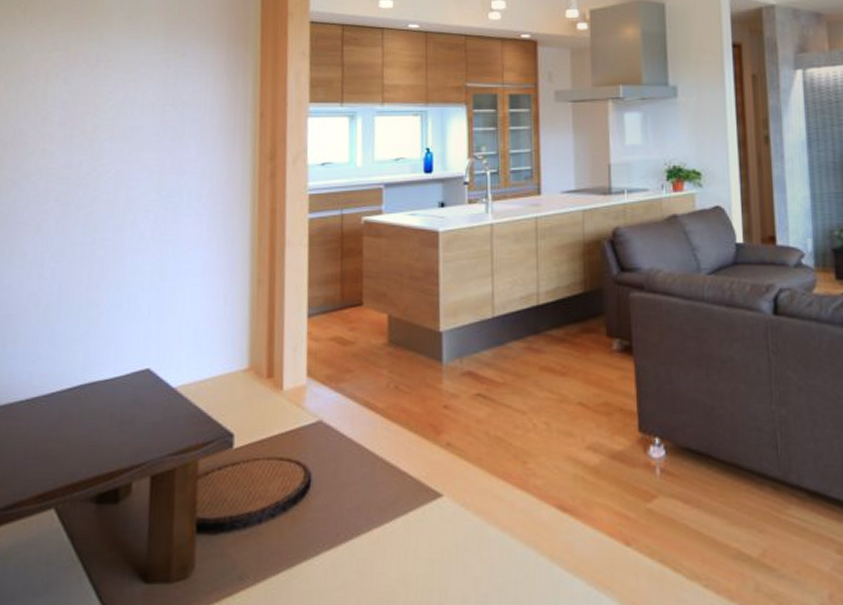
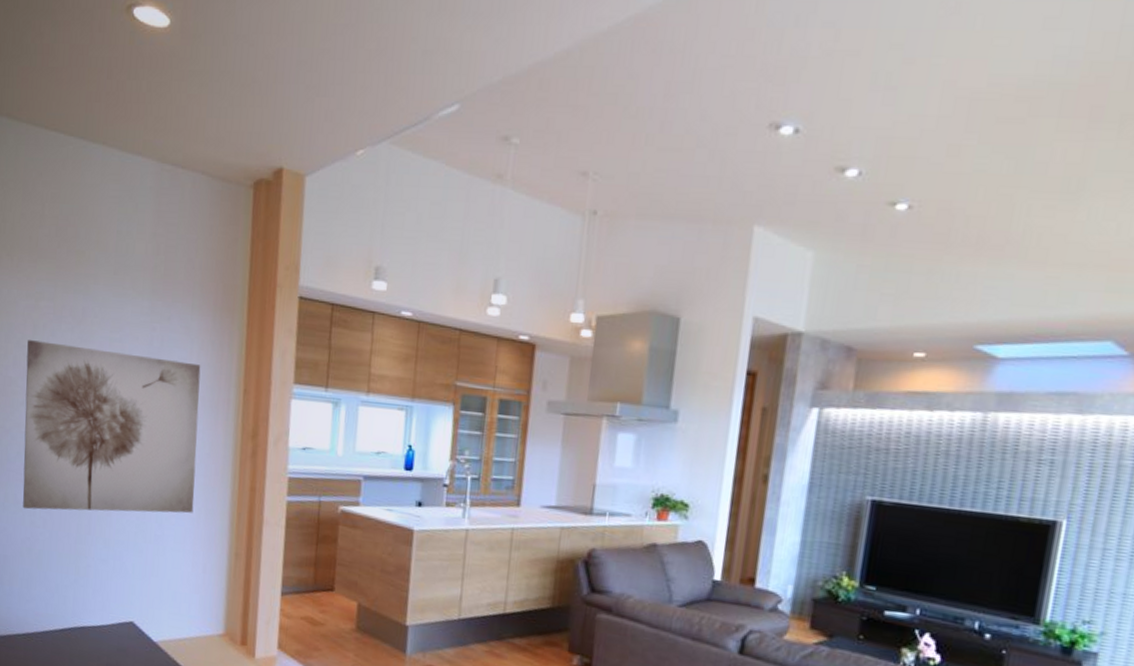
wall art: none [30,90,216,262] -> present [23,340,201,514]

